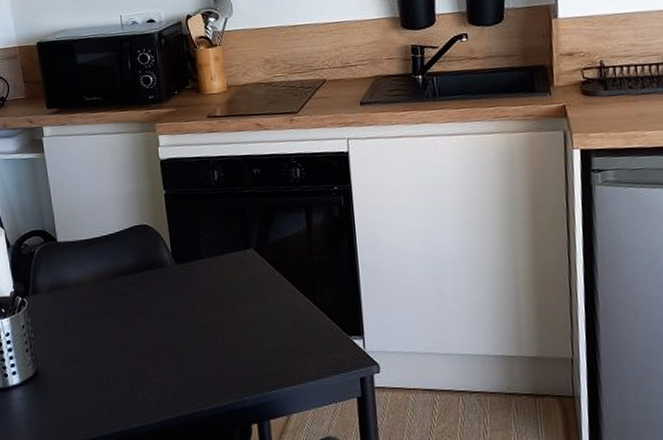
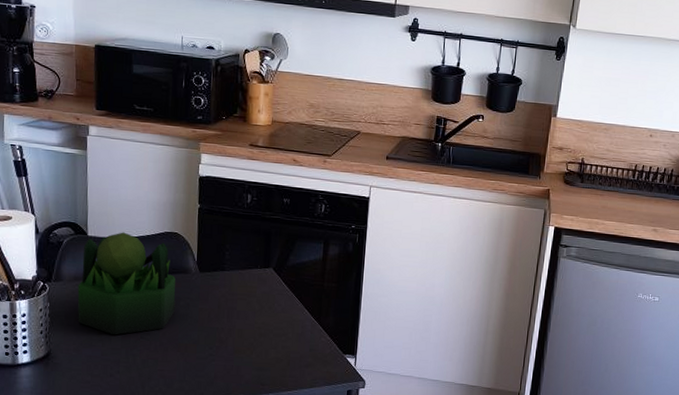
plant: none [54,232,157,345] -> present [77,232,176,335]

